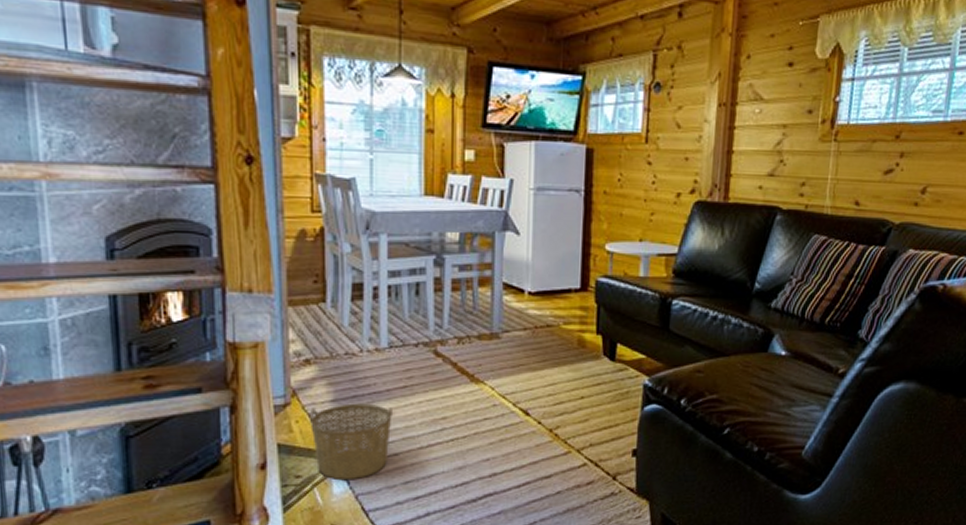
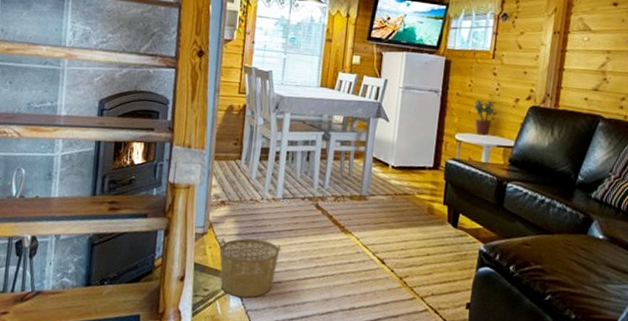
potted plant: none [625,195,653,243] -> present [473,98,496,136]

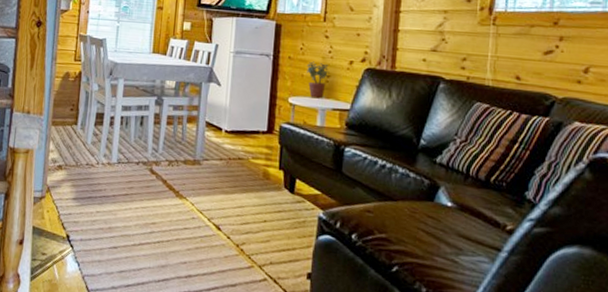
basket: present [219,238,281,298] -> none [57,202,116,263]

